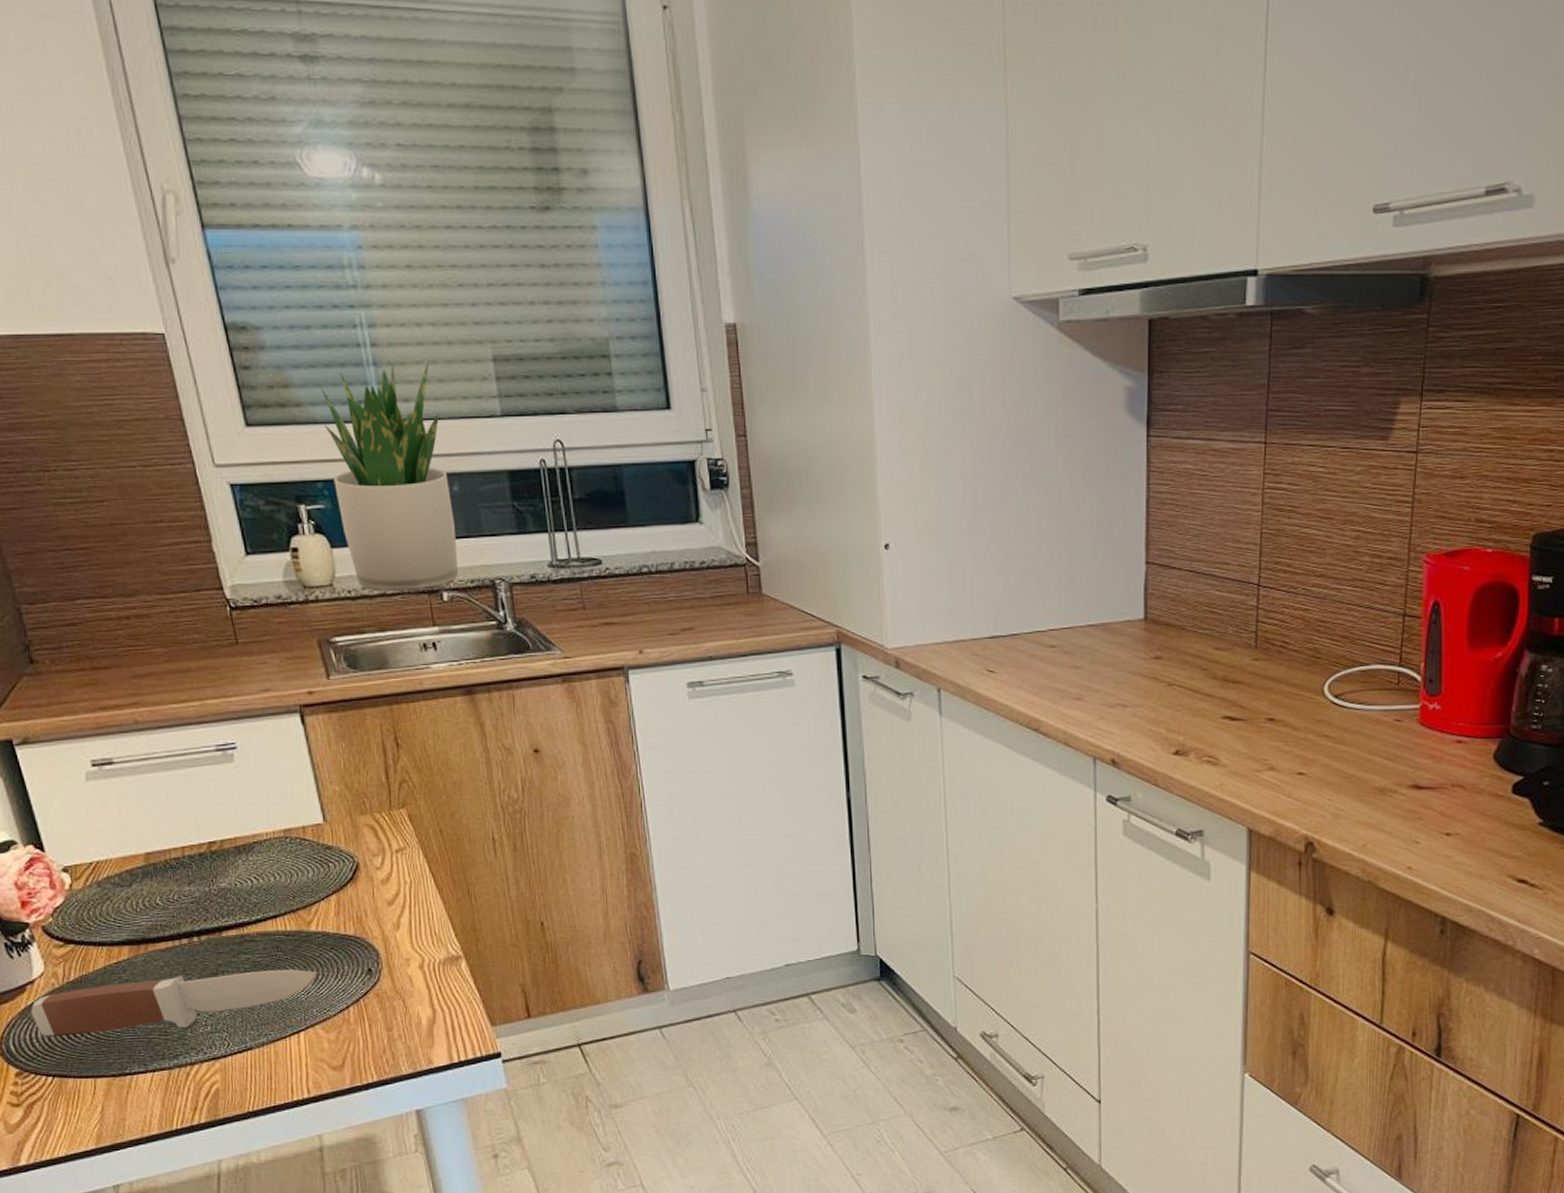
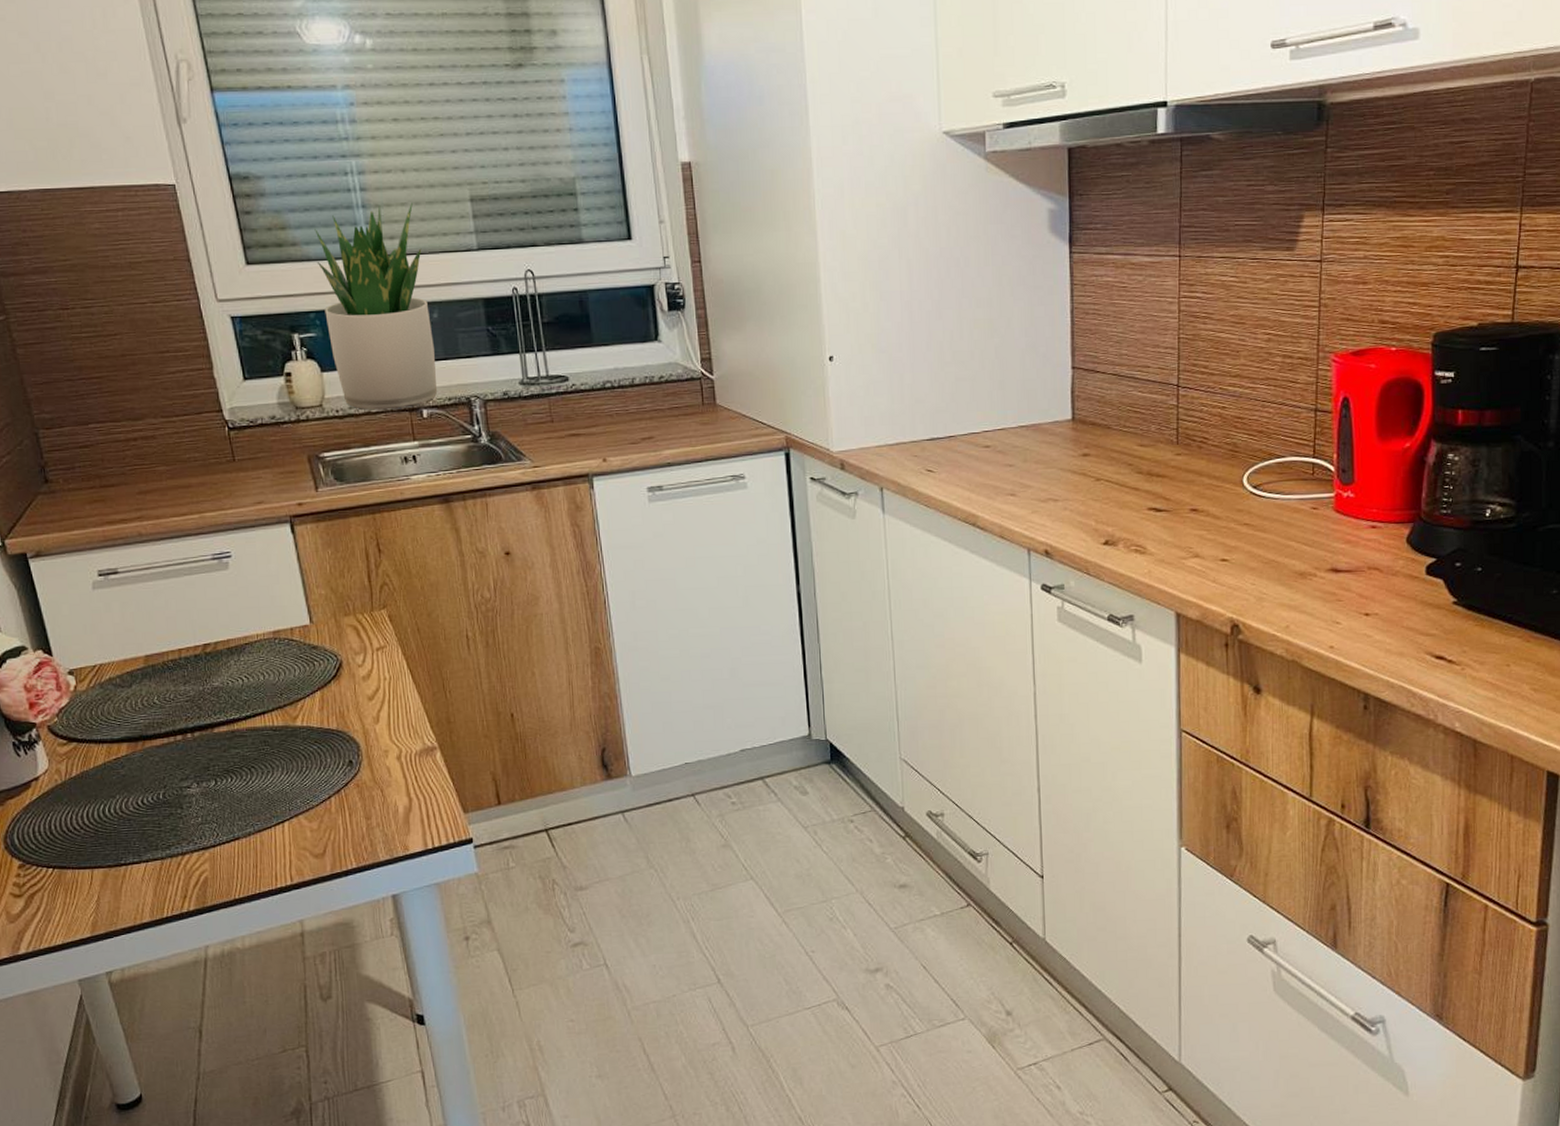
knife: present [30,969,317,1038] -> none [34,762,302,831]

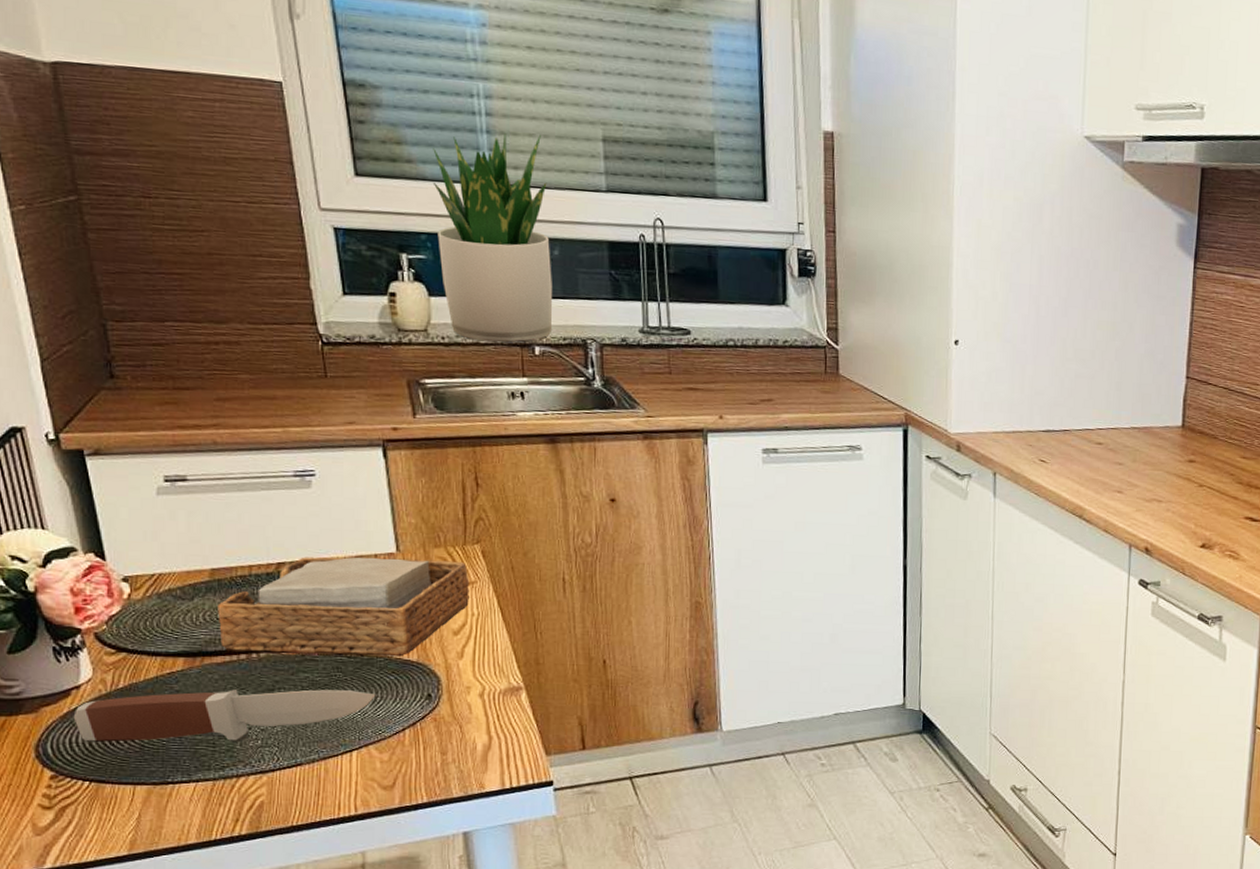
knife: none [34,762,302,831] -> present [73,689,376,744]
napkin holder: none [153,627,381,735] -> present [218,557,470,657]

